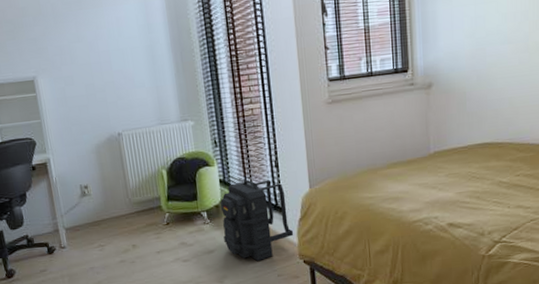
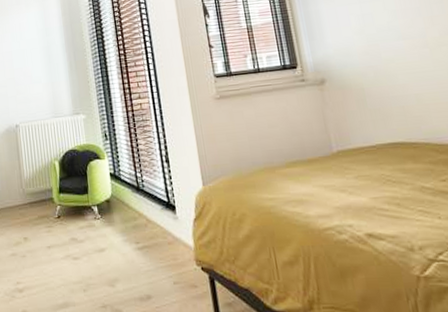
backpack: present [220,179,294,262] -> none [110,174,189,265]

